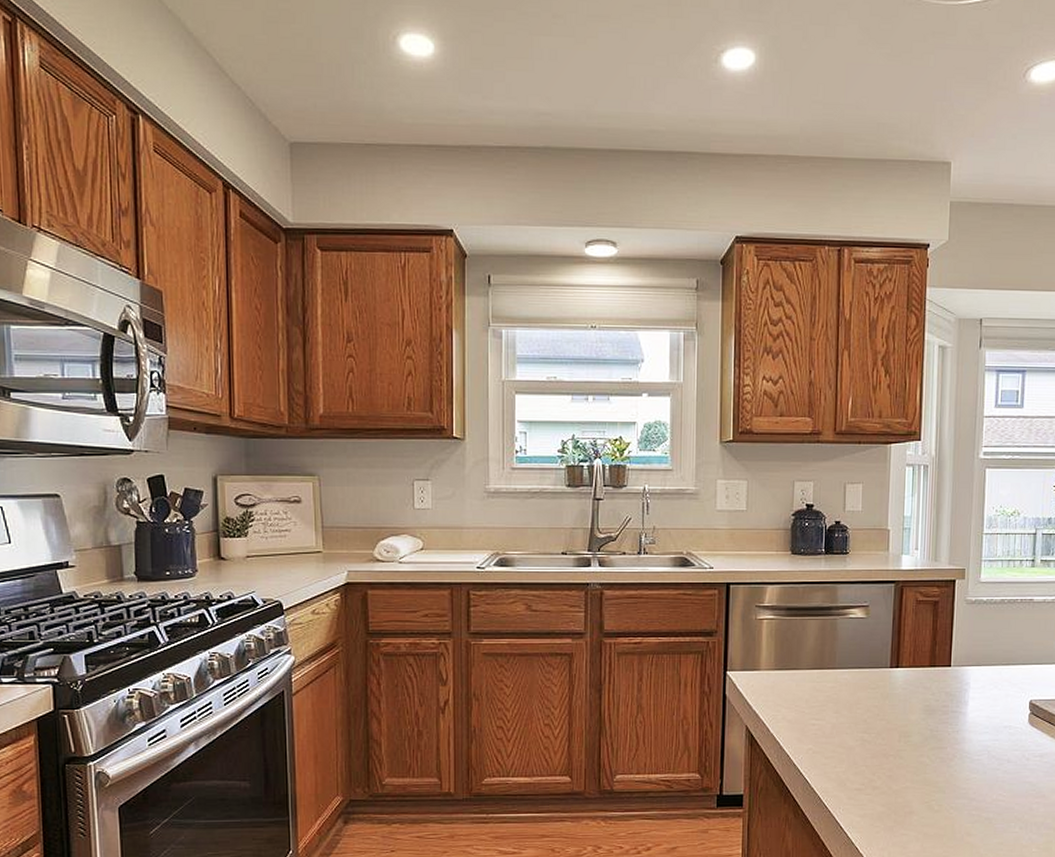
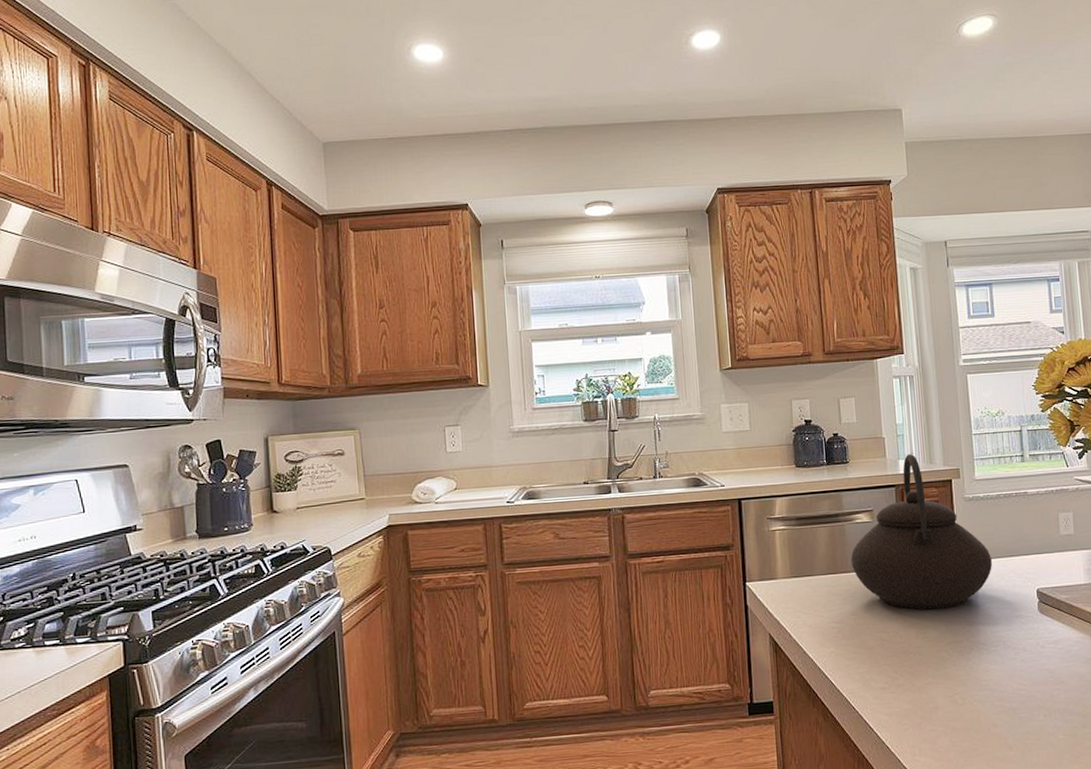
teapot: none [839,549,988,713] -> present [850,453,993,610]

